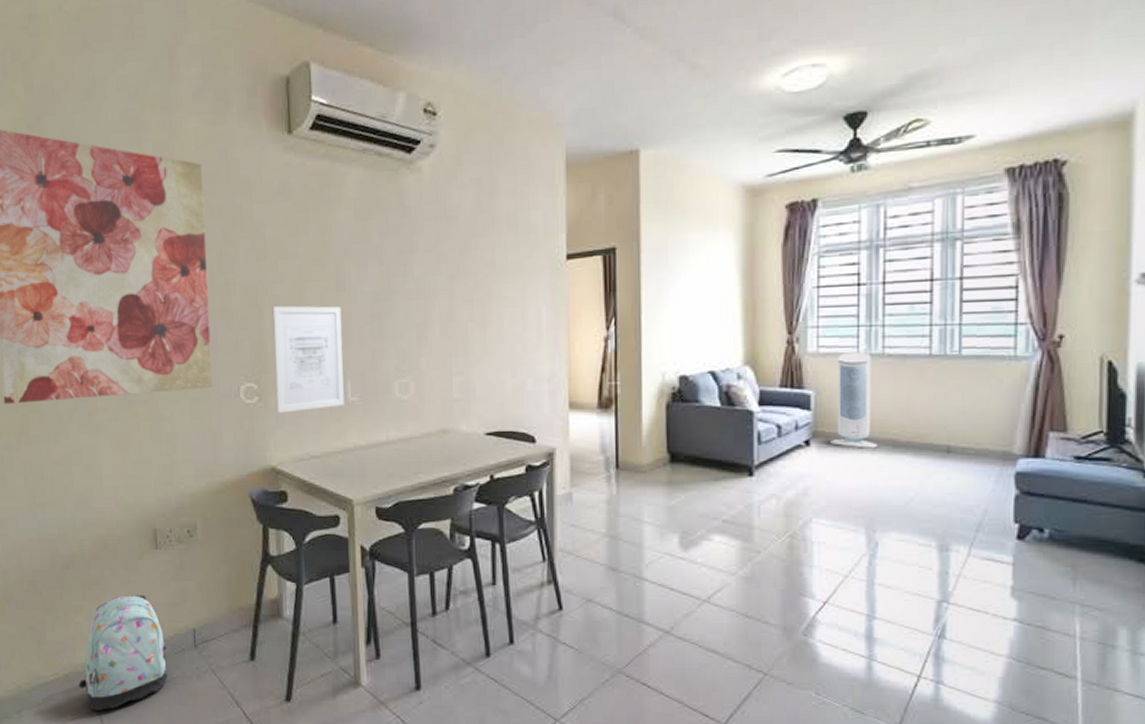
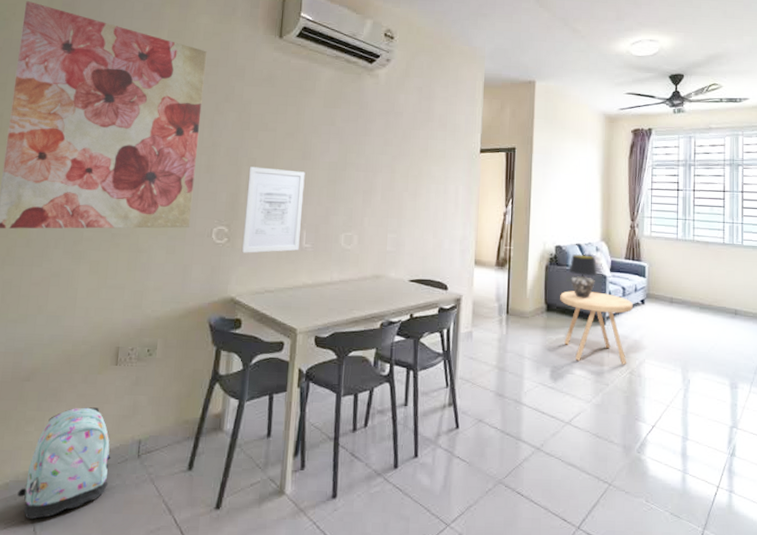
side table: none [688,433,793,526] -> present [560,291,633,365]
table lamp: none [699,384,740,443] -> present [569,253,598,298]
air purifier: present [830,352,879,448] -> none [658,237,691,309]

